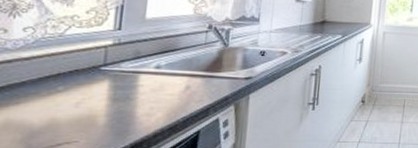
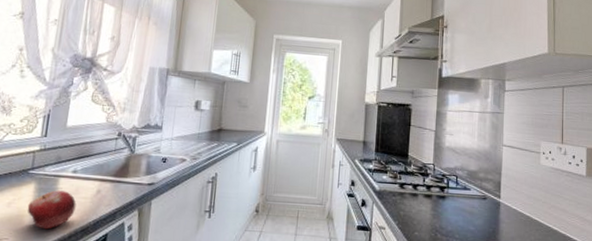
fruit: none [100,87,161,130] -> present [27,190,76,230]

